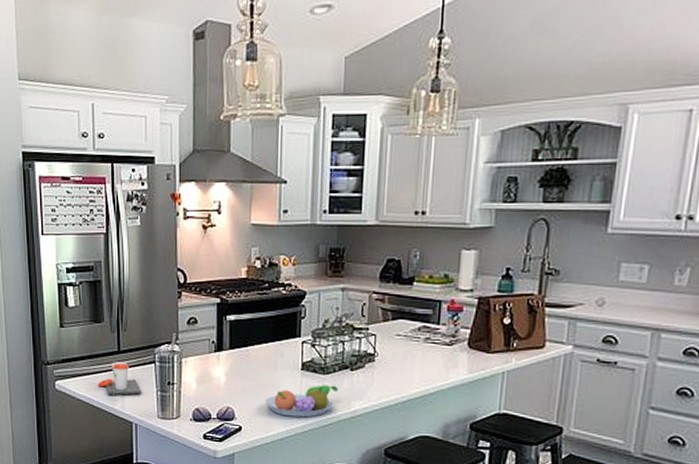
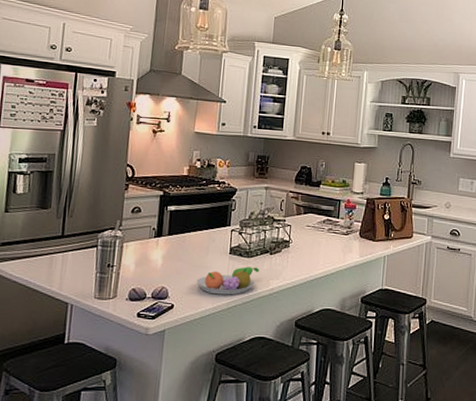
cup: present [97,362,142,396] -> none [36,245,82,278]

